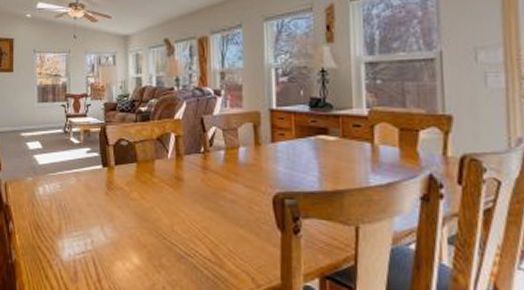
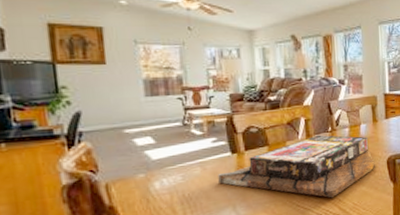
board game: none [90,155,258,237] -> present [218,134,376,198]

